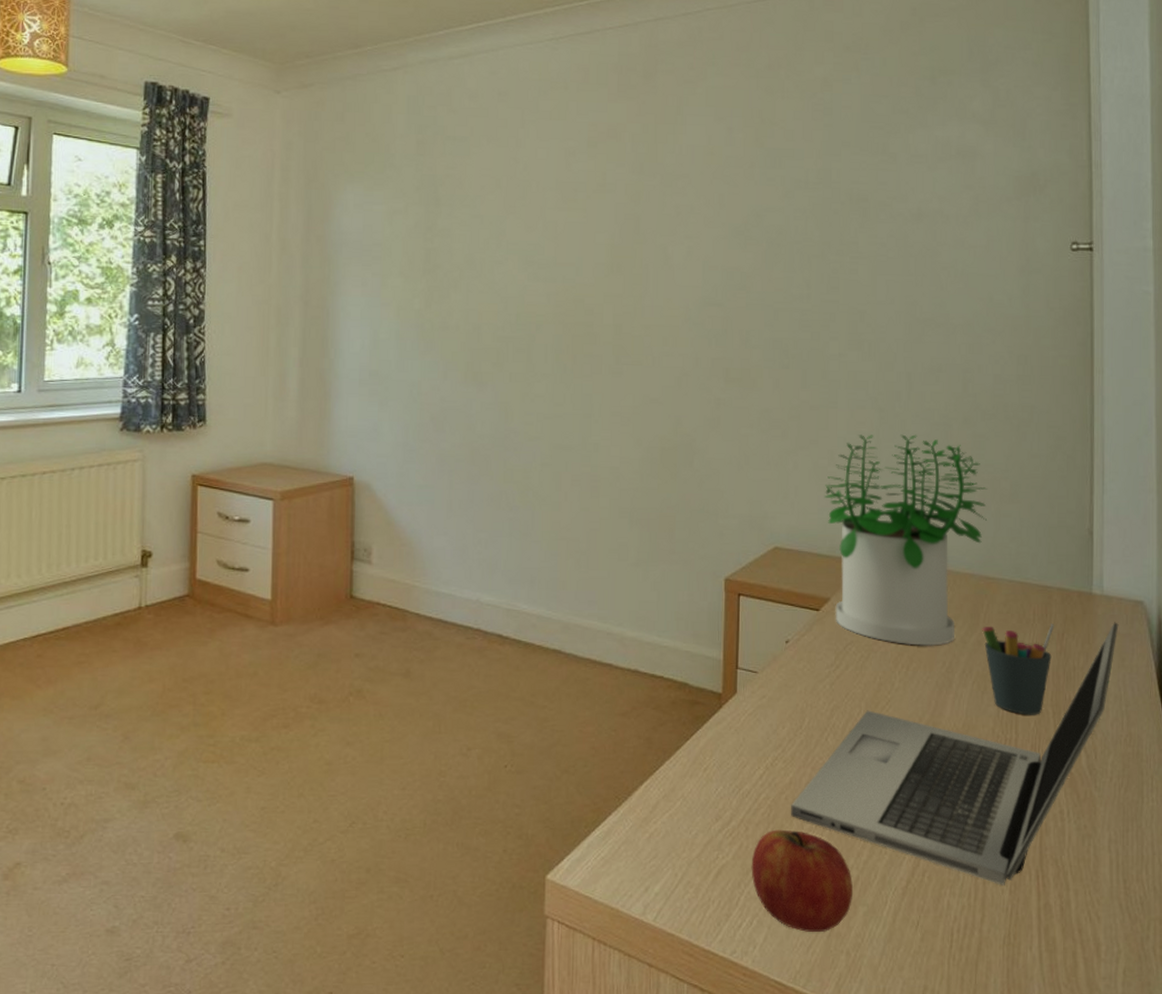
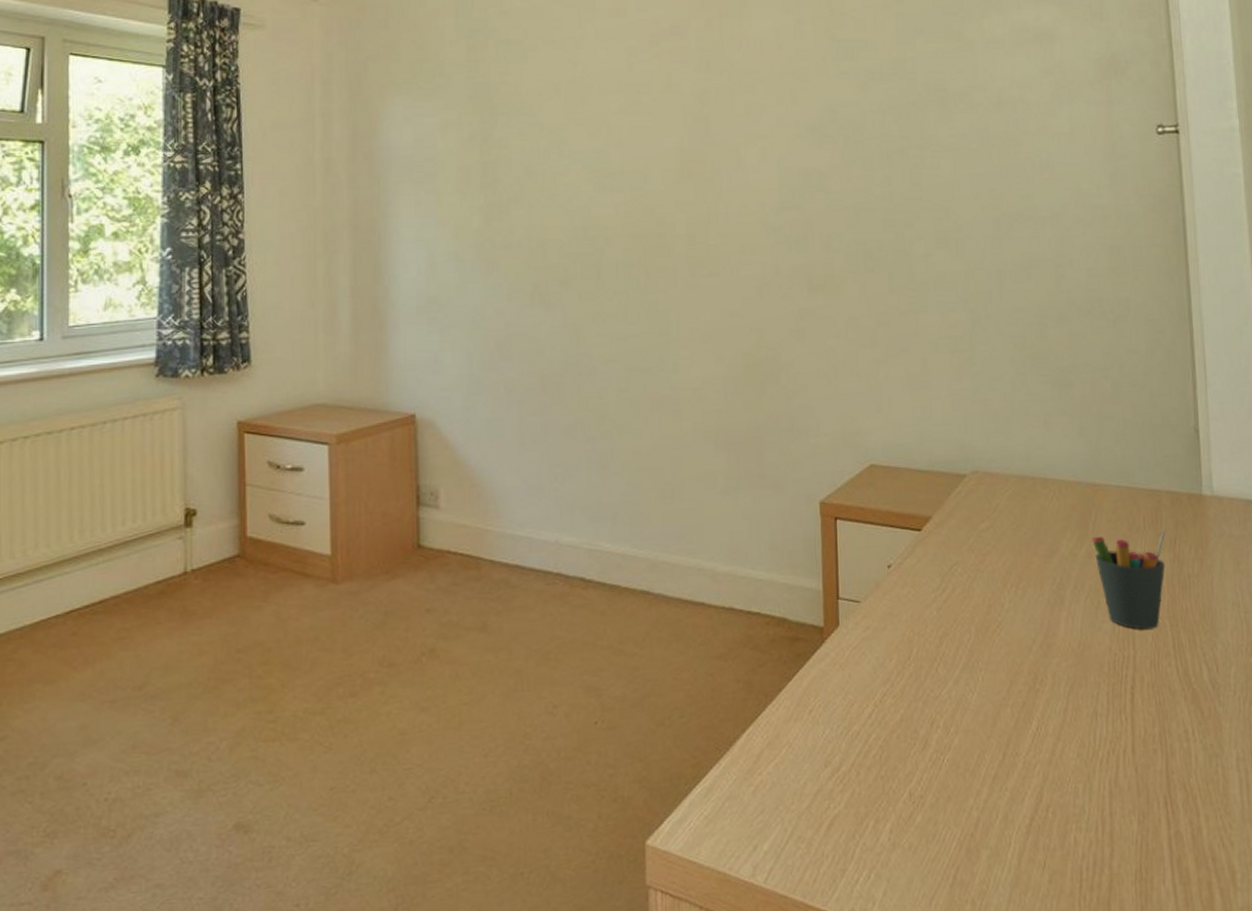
fruit: present [751,829,854,932] -> none [865,771,975,882]
laptop: present [791,622,1119,886] -> none [904,524,1232,816]
potted plant: present [824,434,988,646] -> none [918,336,1089,563]

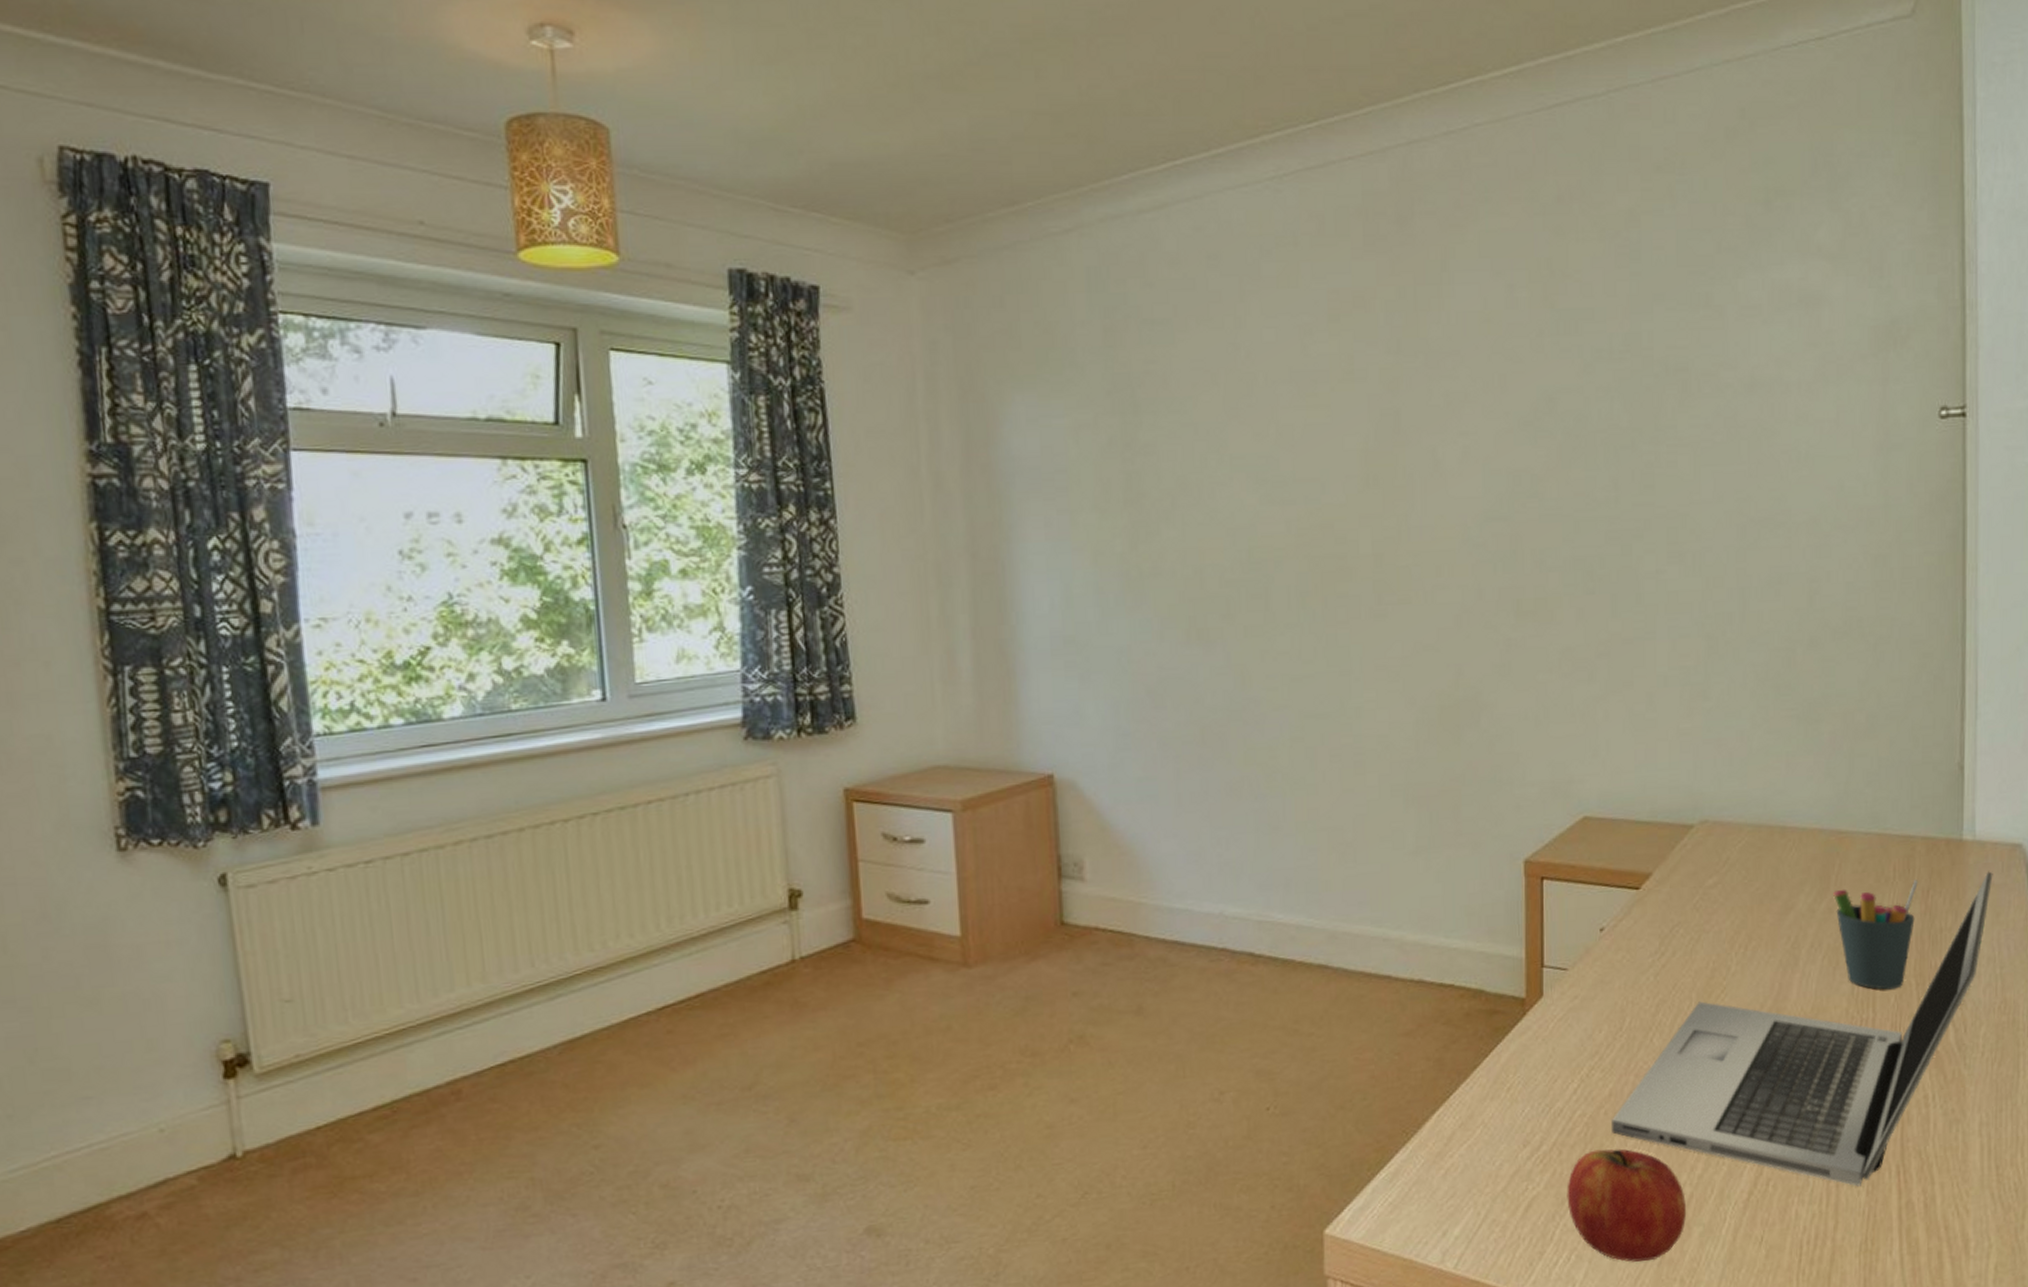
fruit: none [865,771,975,882] -> present [1567,1148,1687,1262]
laptop: none [904,524,1232,816] -> present [1612,871,1993,1187]

